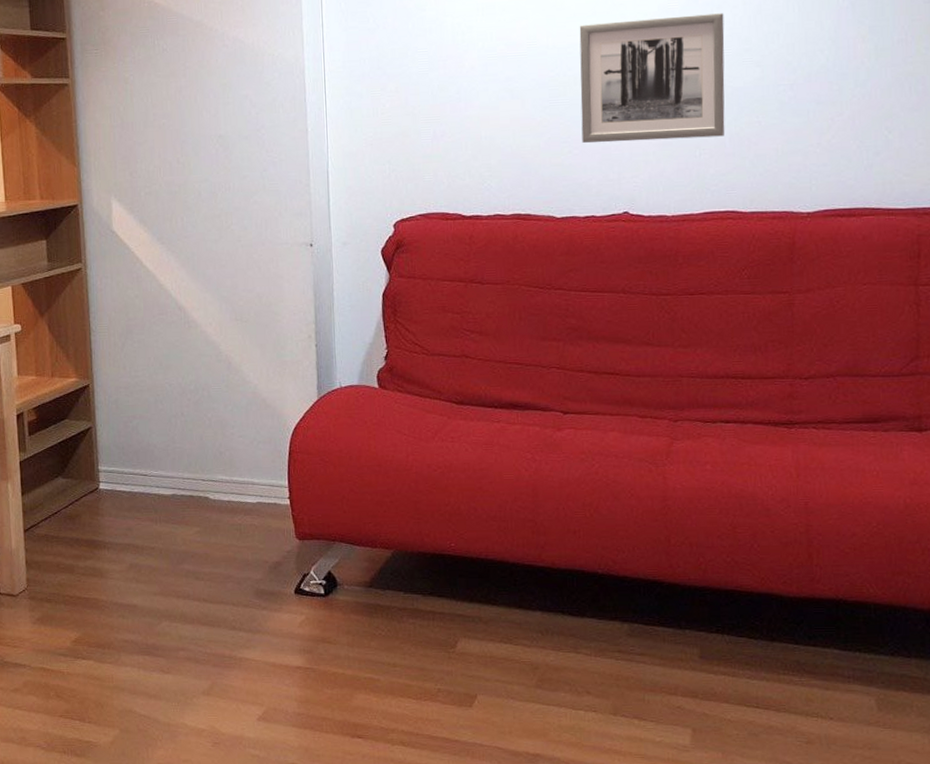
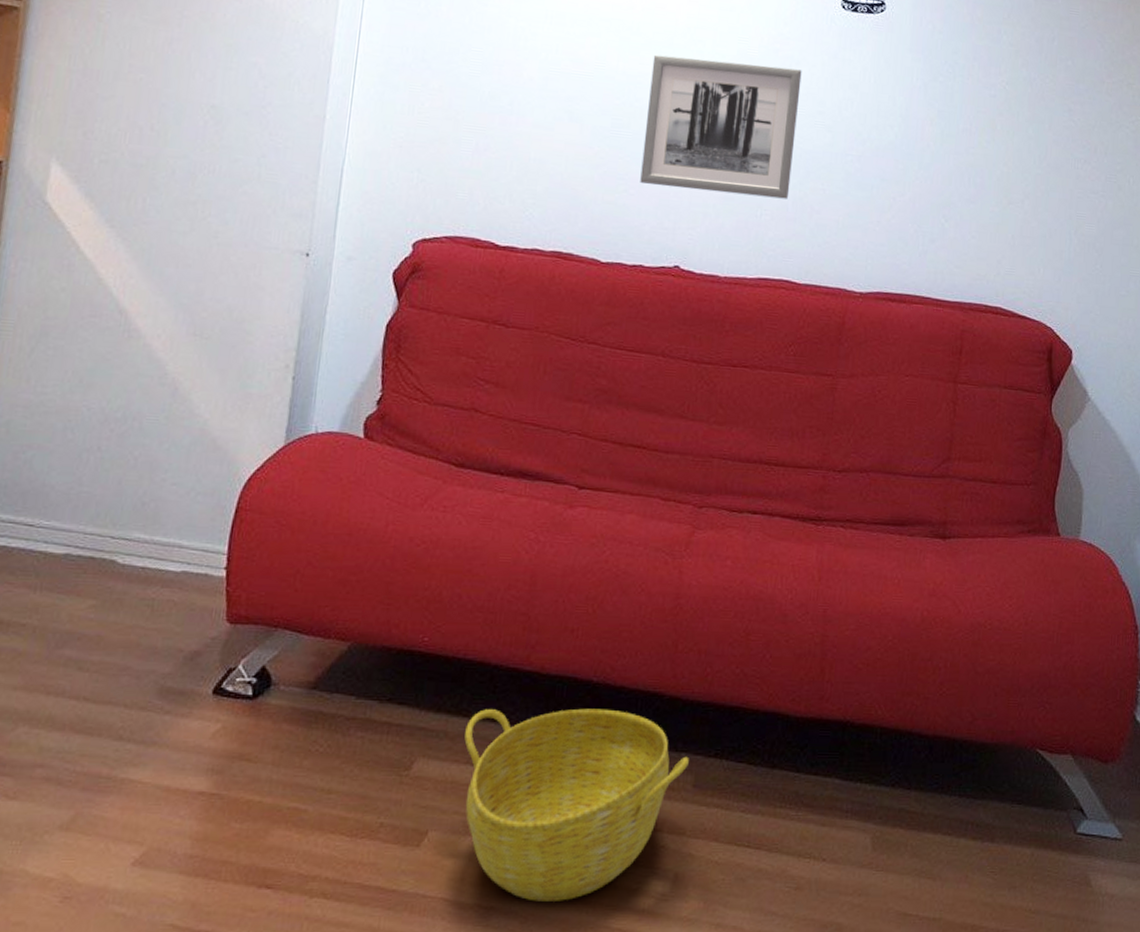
basket: none [496,595,693,751] -> present [464,708,689,901]

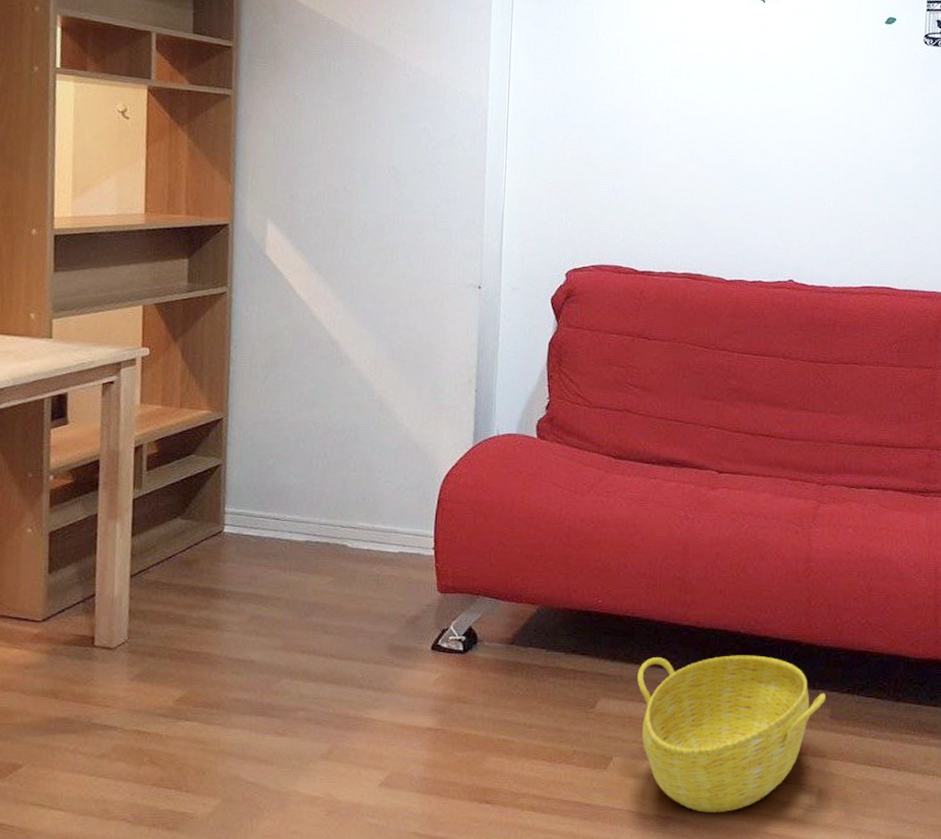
wall art: present [640,54,802,199] -> none [755,97,892,217]

